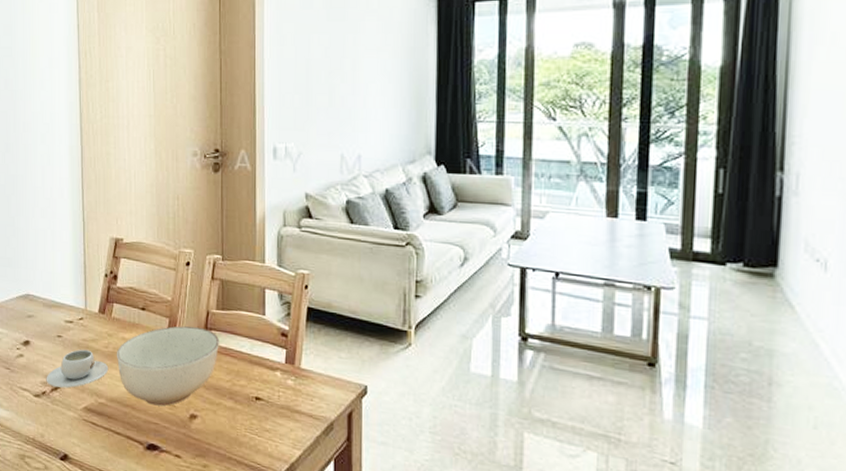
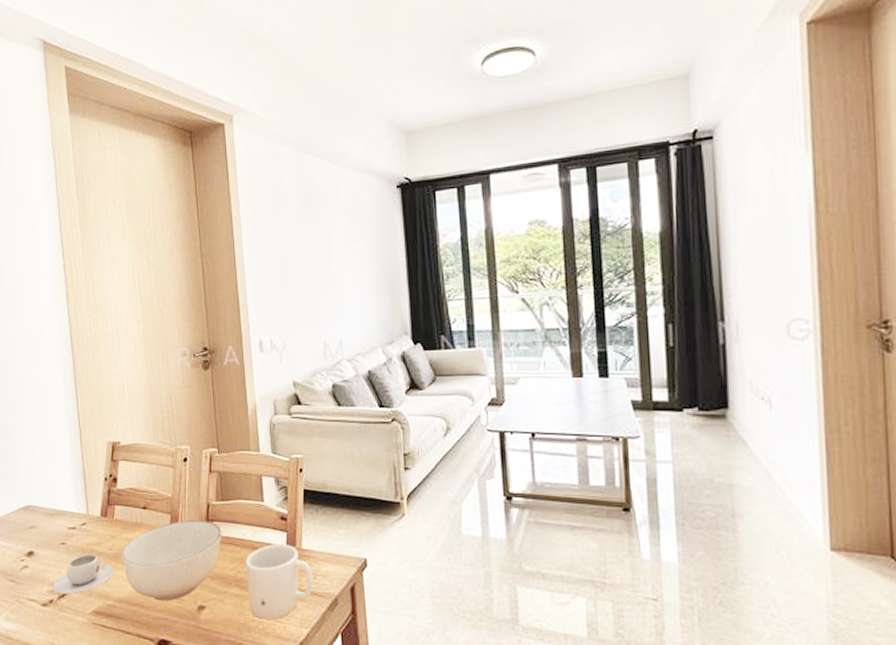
mug: none [241,360,310,437] -> present [245,543,314,620]

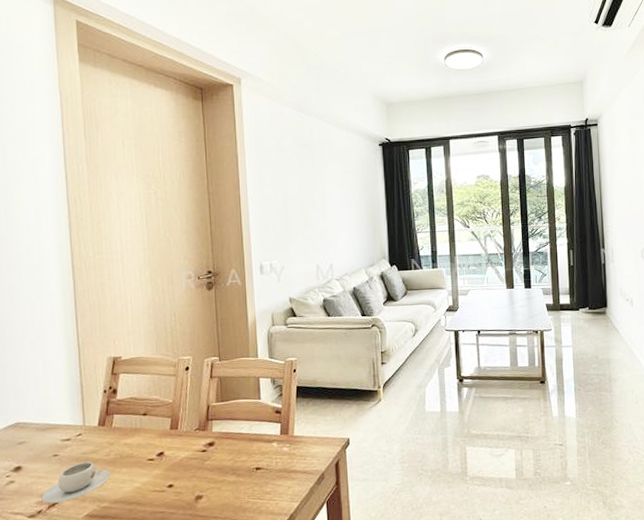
bowl: present [121,519,222,601] -> none [118,420,221,497]
mug: present [245,543,314,620] -> none [242,433,304,500]

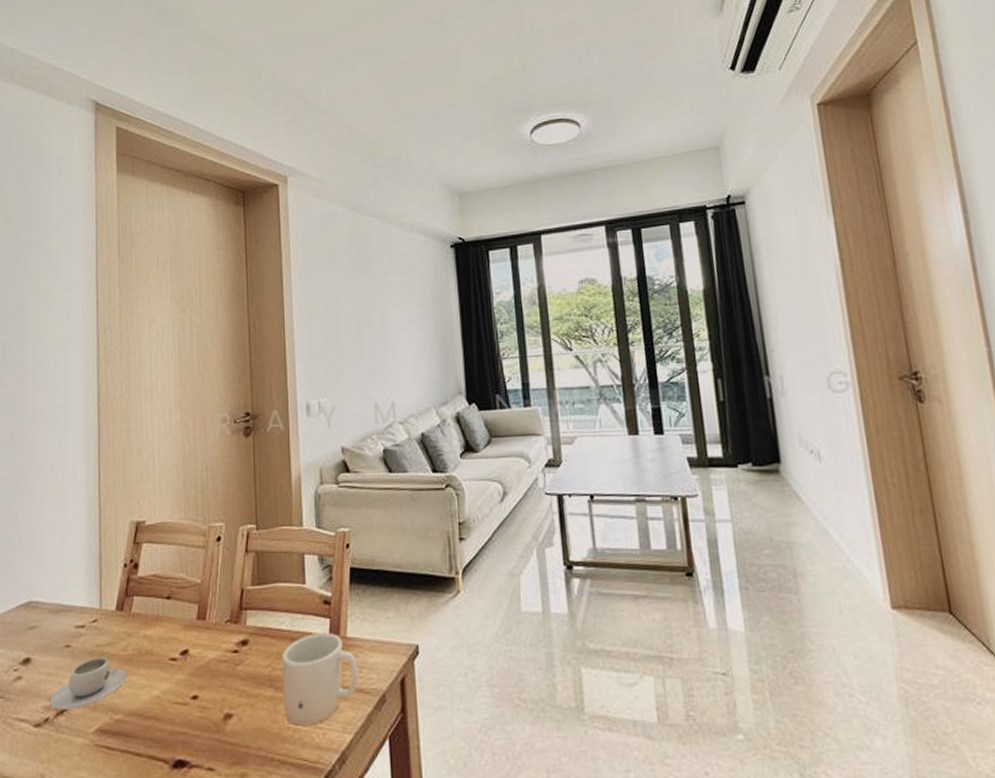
mug: none [242,433,304,500] -> present [281,632,359,726]

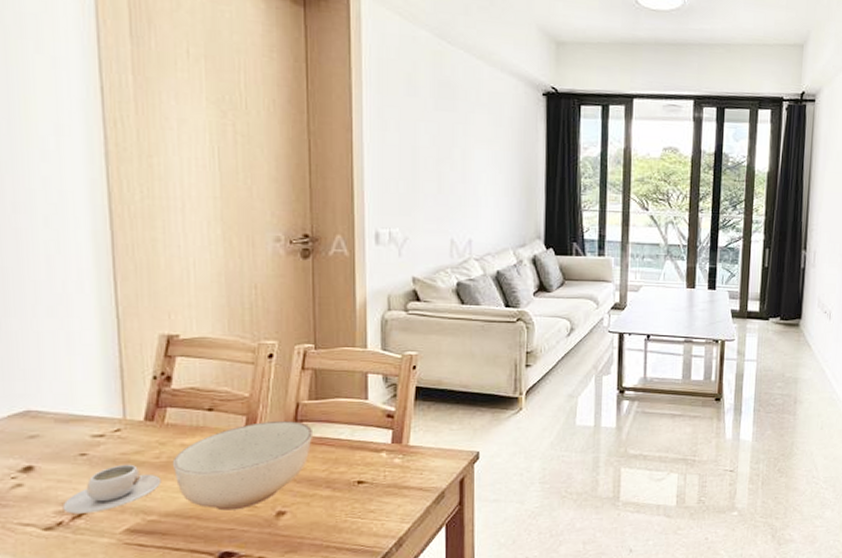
bowl: none [136,608,257,711] -> present [172,420,314,511]
mug: present [281,632,359,726] -> none [340,441,419,519]

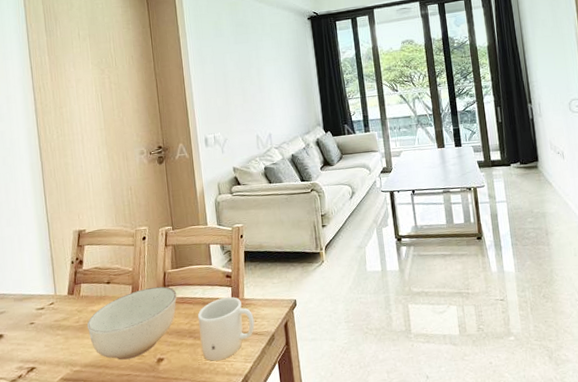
teacup: present [62,464,162,514] -> none [21,328,81,369]
mug: none [340,441,419,519] -> present [197,296,255,361]

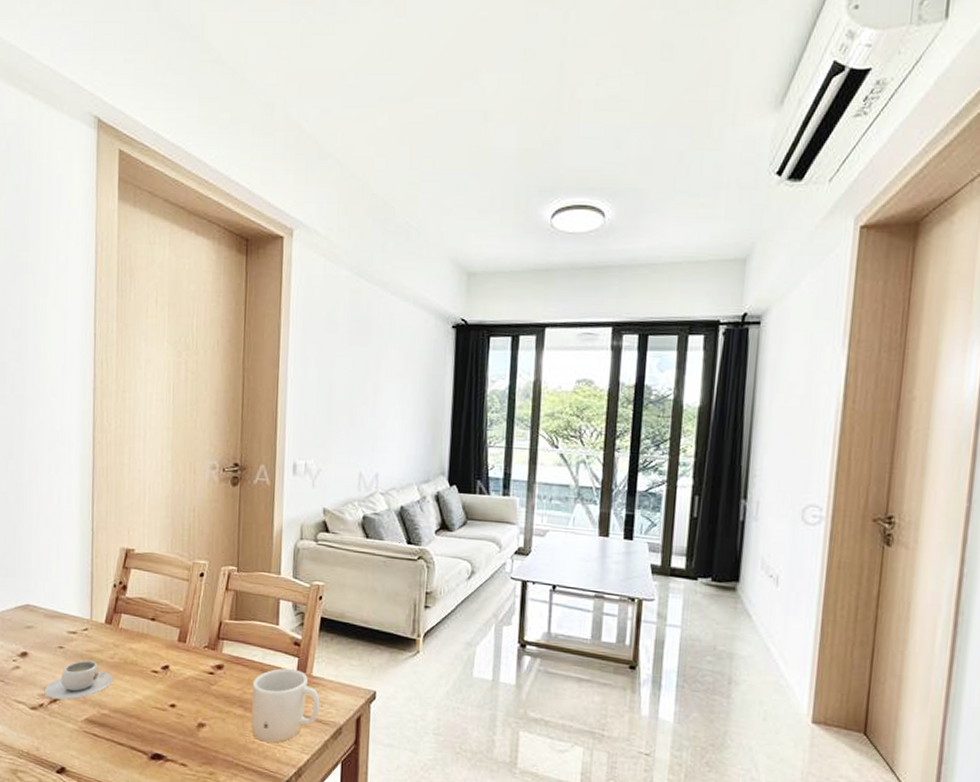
teacup: none [21,328,81,369] -> present [44,660,114,700]
bowl: present [87,286,177,360] -> none [122,636,232,716]

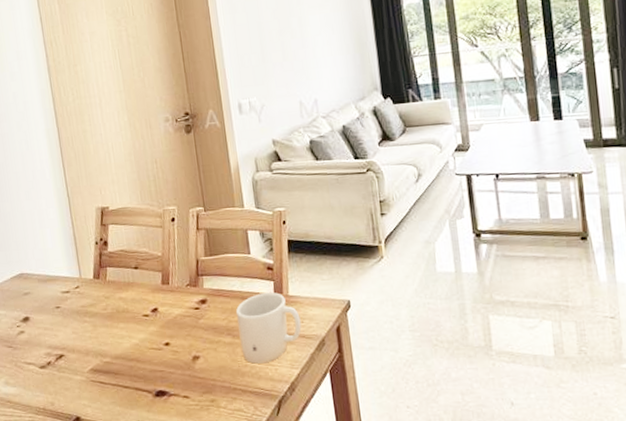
teacup: present [44,660,114,700] -> none [49,315,110,355]

